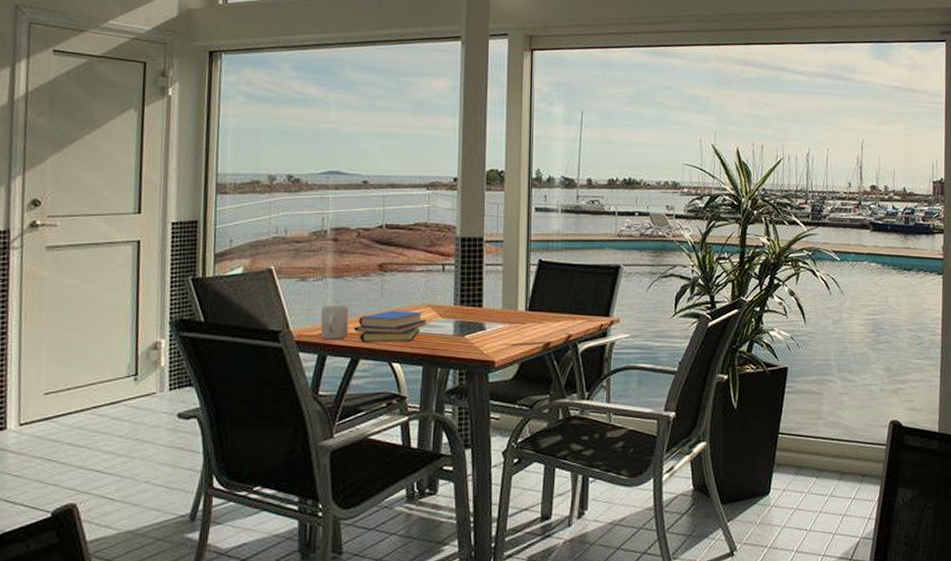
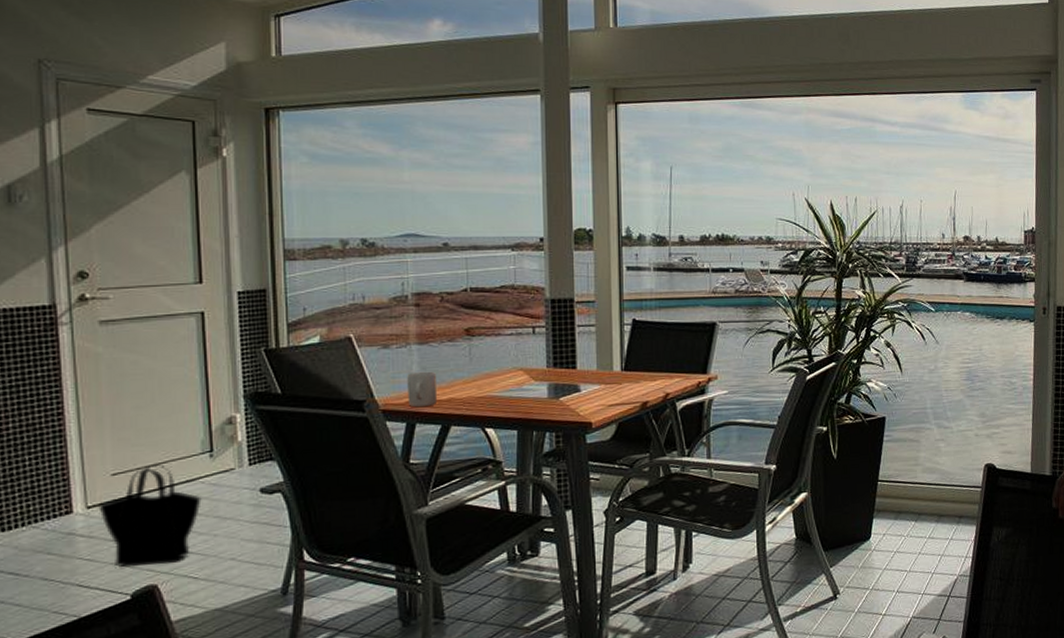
tote bag: none [30,385,124,484] -> present [98,464,202,567]
book: present [353,310,427,342] -> none [442,375,520,409]

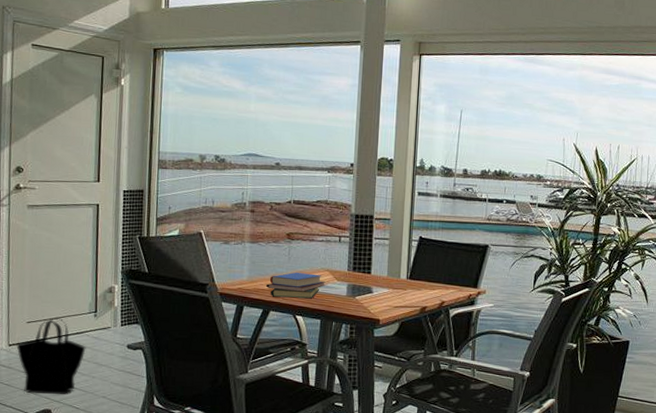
cup: present [407,371,438,408] -> none [239,264,263,294]
book: none [442,375,520,409] -> present [265,272,325,298]

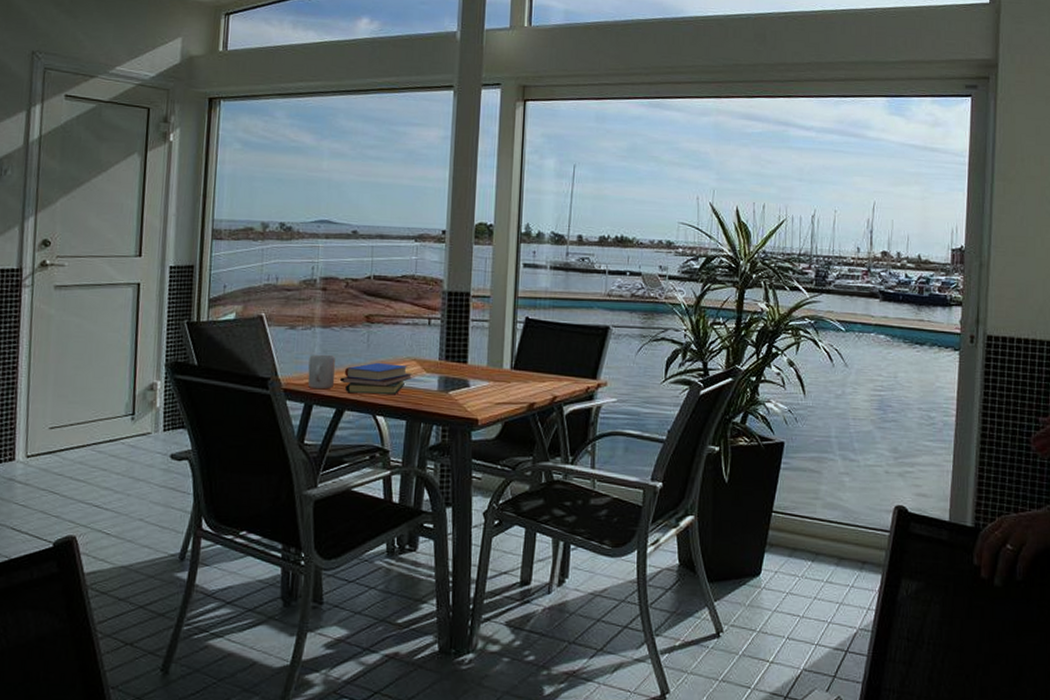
tote bag: present [16,318,86,394] -> none [36,422,121,517]
cup: none [239,264,263,294] -> present [307,354,336,390]

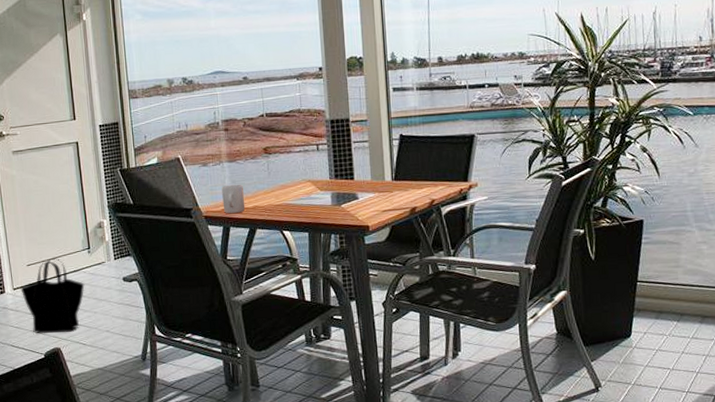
tote bag: none [36,422,121,517] -> present [20,258,85,333]
book: present [339,362,412,394] -> none [249,186,309,215]

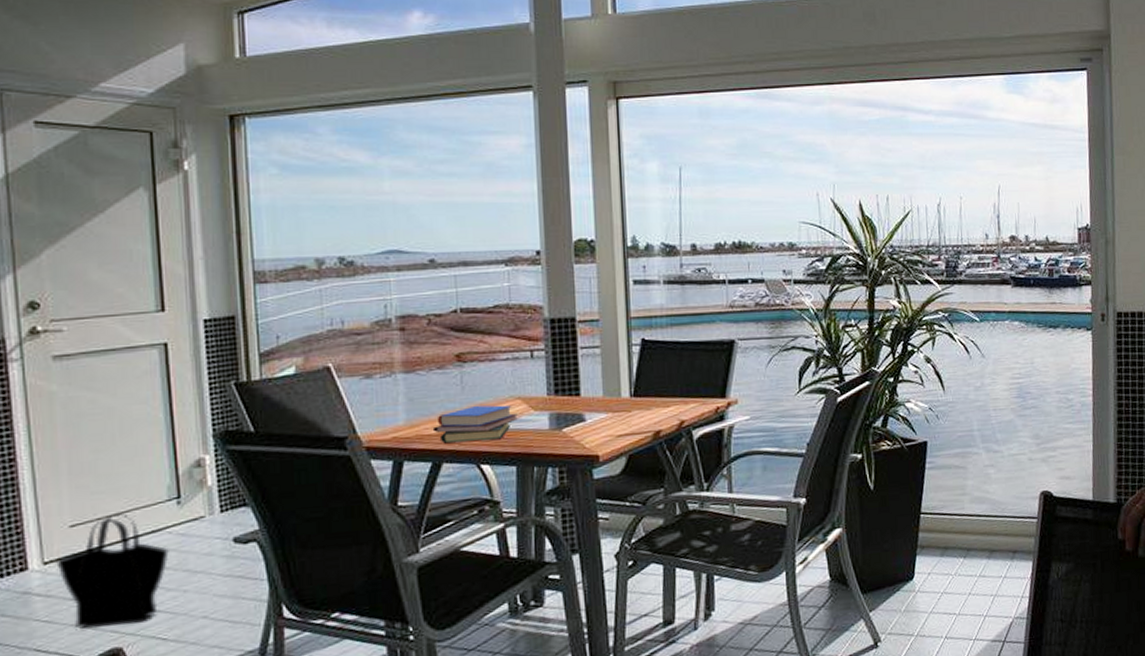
cup: present [222,184,246,214] -> none [393,402,427,444]
book: none [249,186,309,215] -> present [432,405,518,444]

